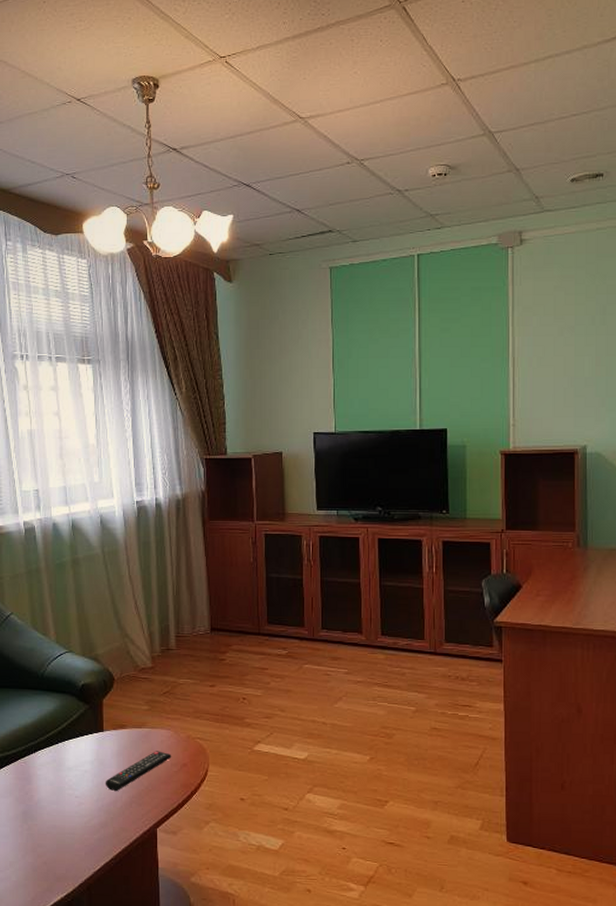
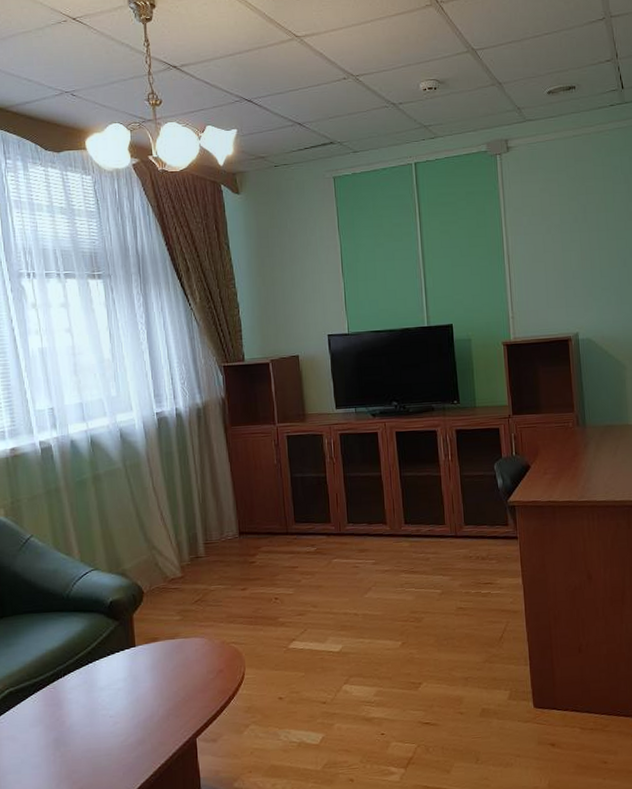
remote control: present [105,751,172,791] -> none [140,660,207,706]

